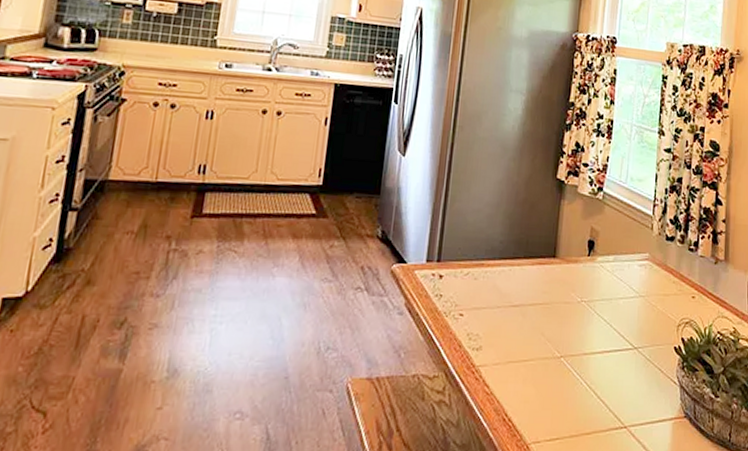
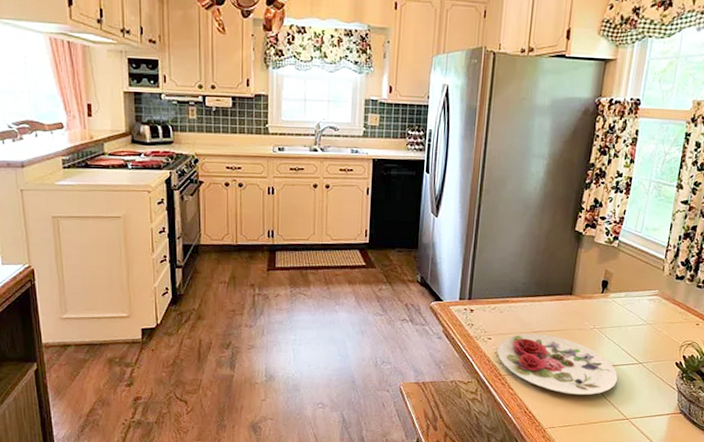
plate: none [470,308,611,394] -> present [497,334,618,396]

